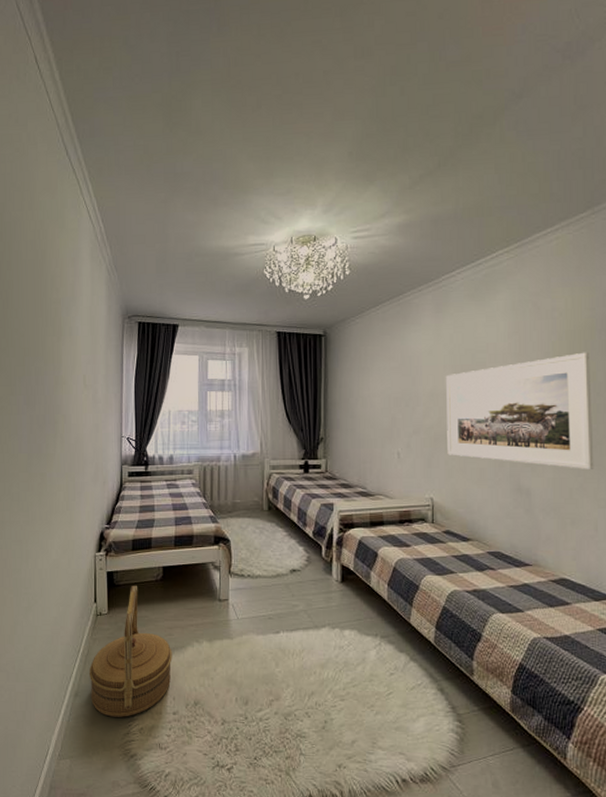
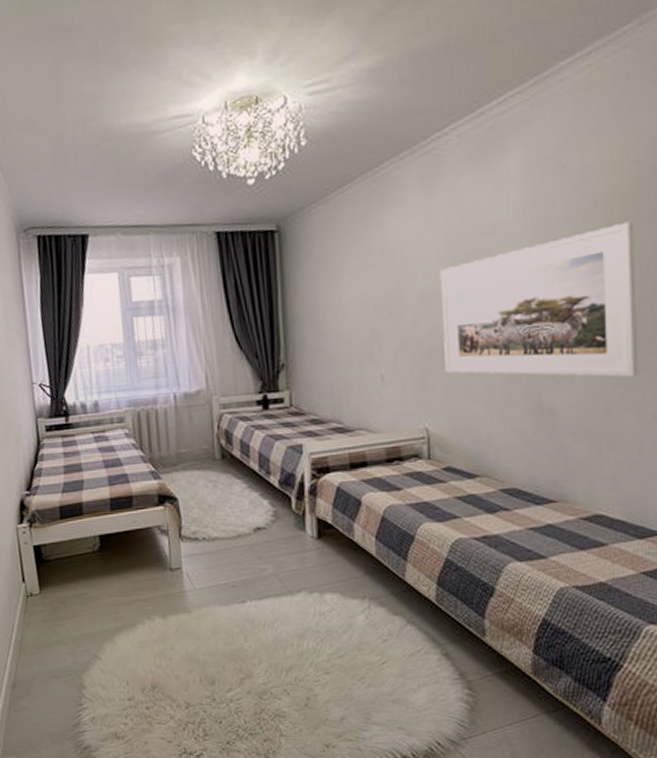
woven basket: present [89,585,173,717] -> none [25,558,122,707]

